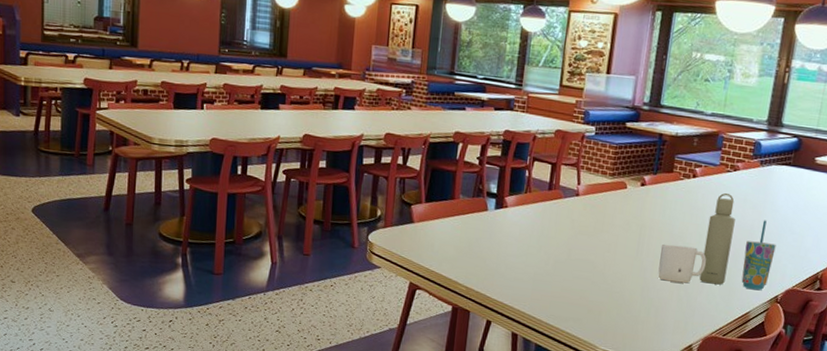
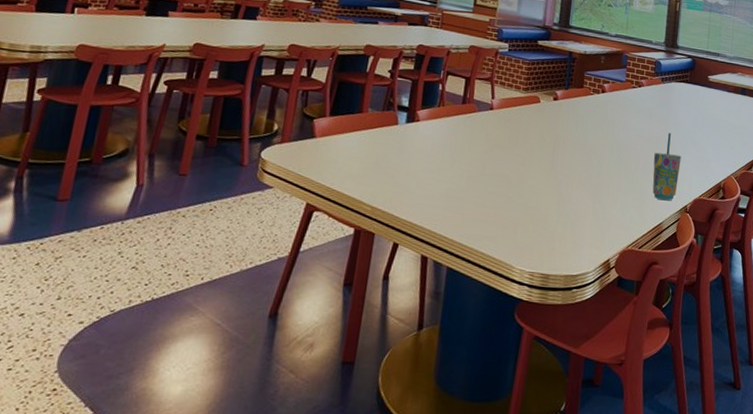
mug: present [658,243,707,284] -> none [573,156,619,196]
bottle: present [699,192,735,285] -> none [613,107,643,197]

